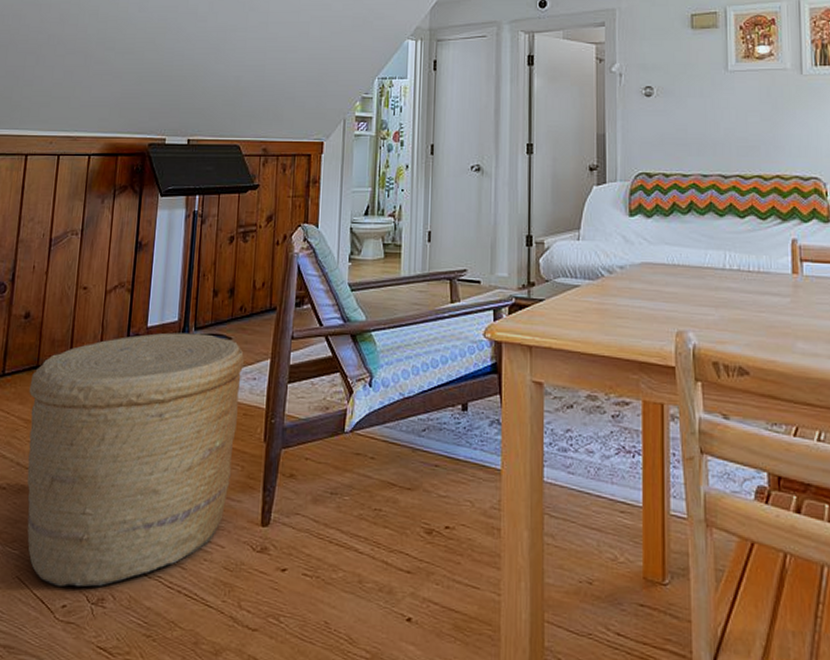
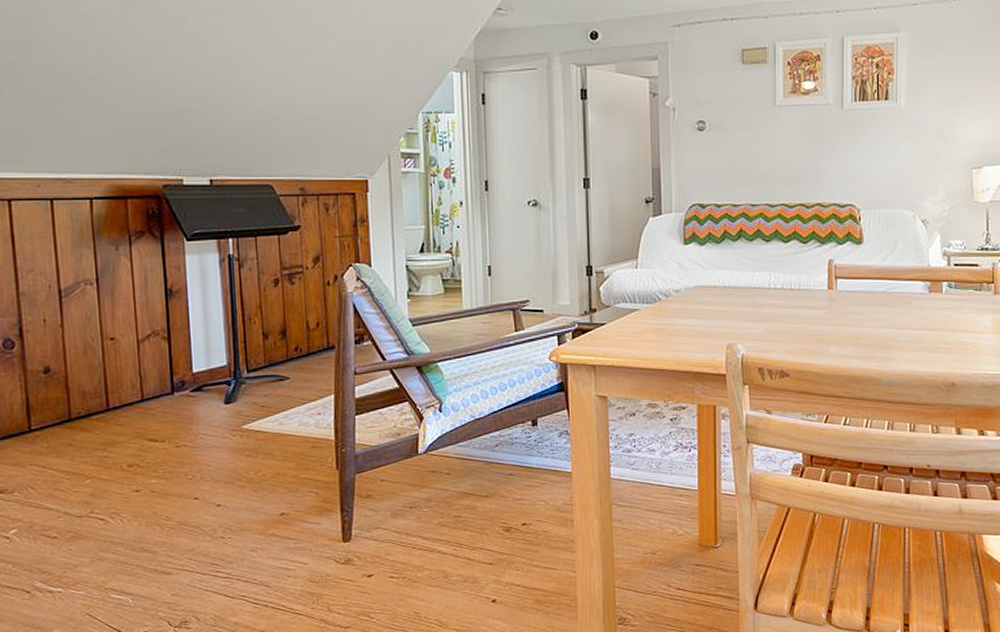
basket: present [27,332,245,587] -> none [64,375,307,617]

